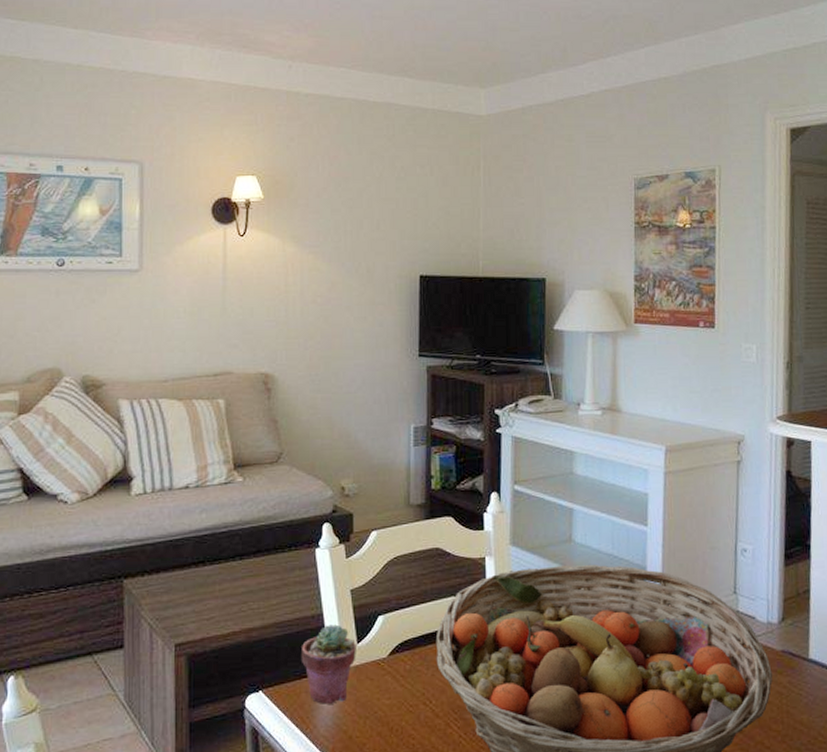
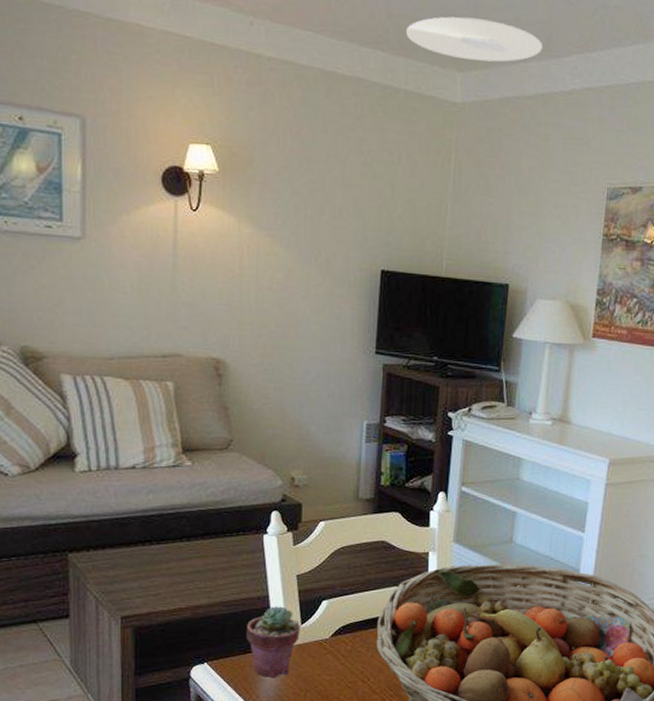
ceiling light: none [430,40,558,76] -> present [405,16,542,62]

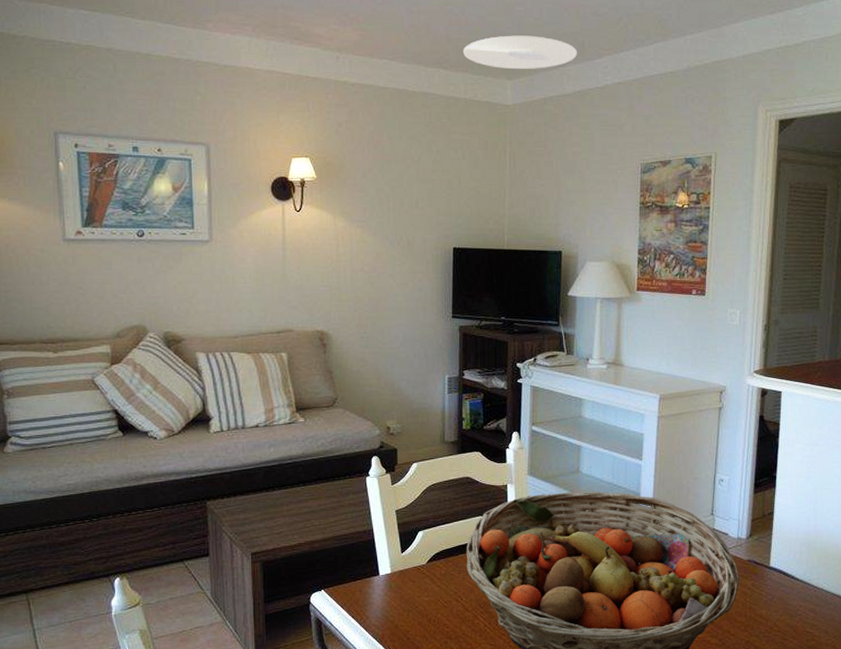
potted succulent: present [246,606,300,677] -> none [355,538,401,600]

